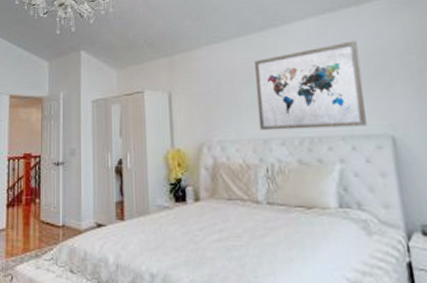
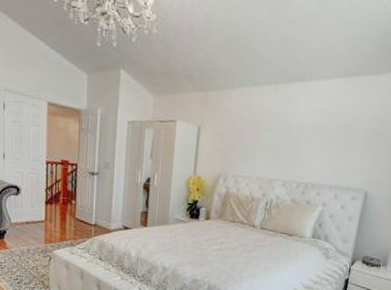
wall art: present [255,40,367,131] -> none [268,107,365,181]

